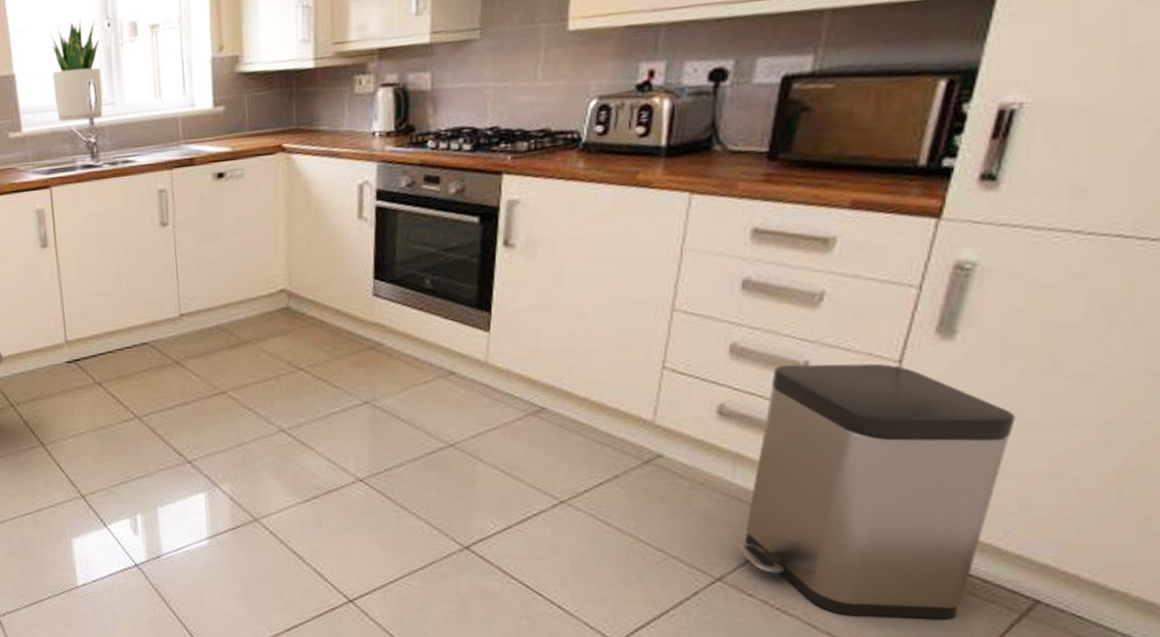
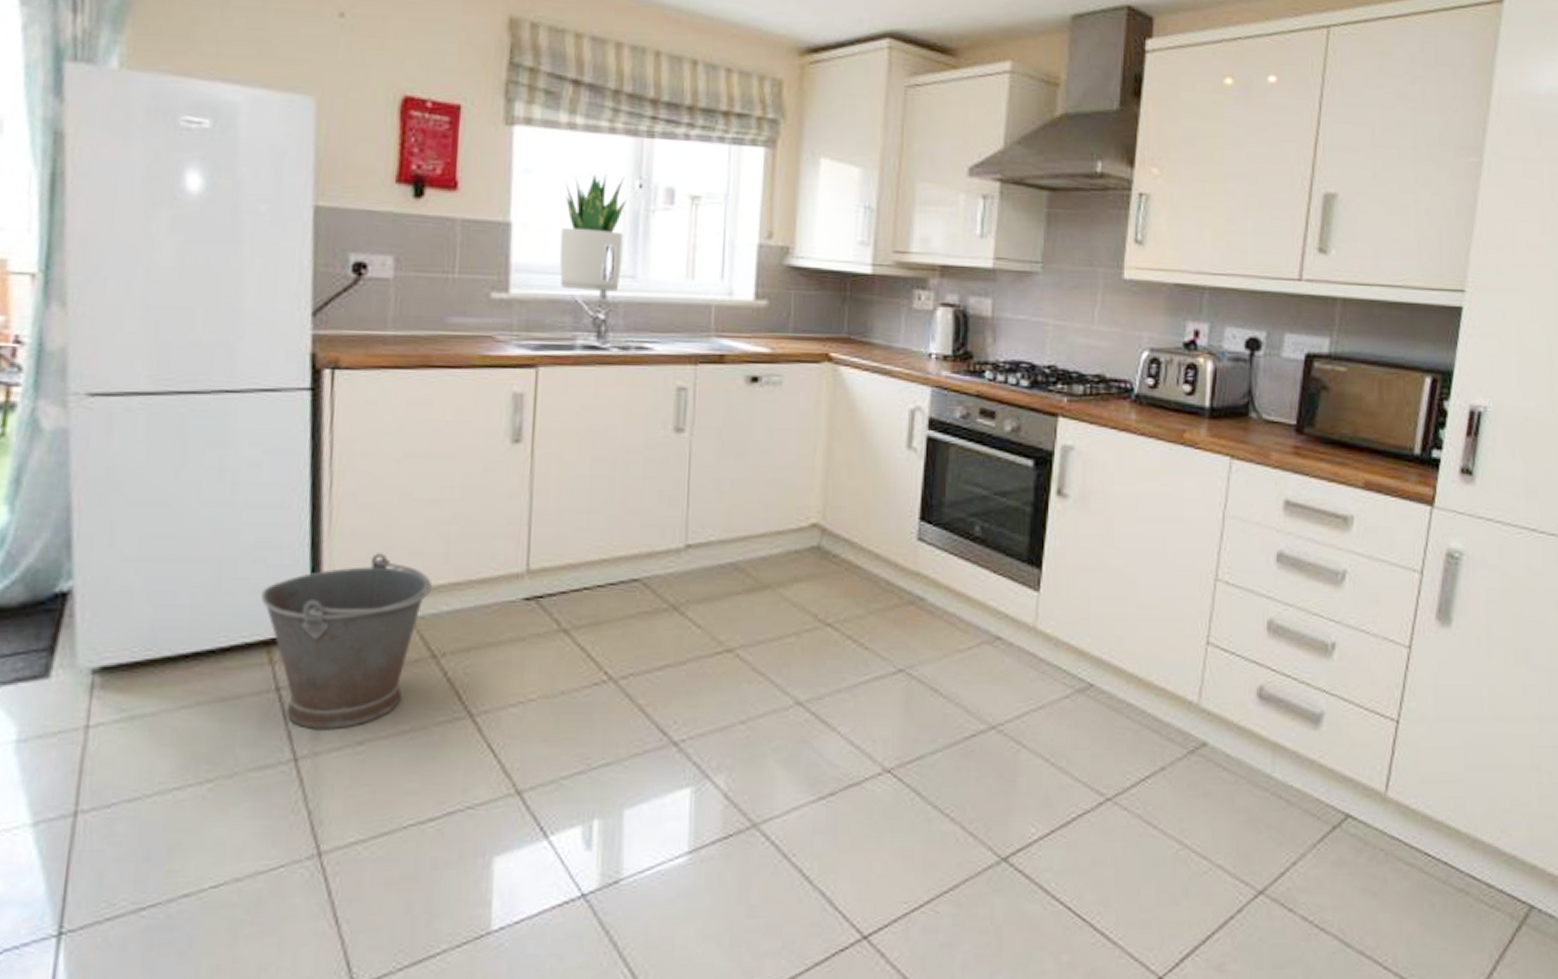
pedal bin: present [735,363,1015,619] -> none [1276,646,1502,932]

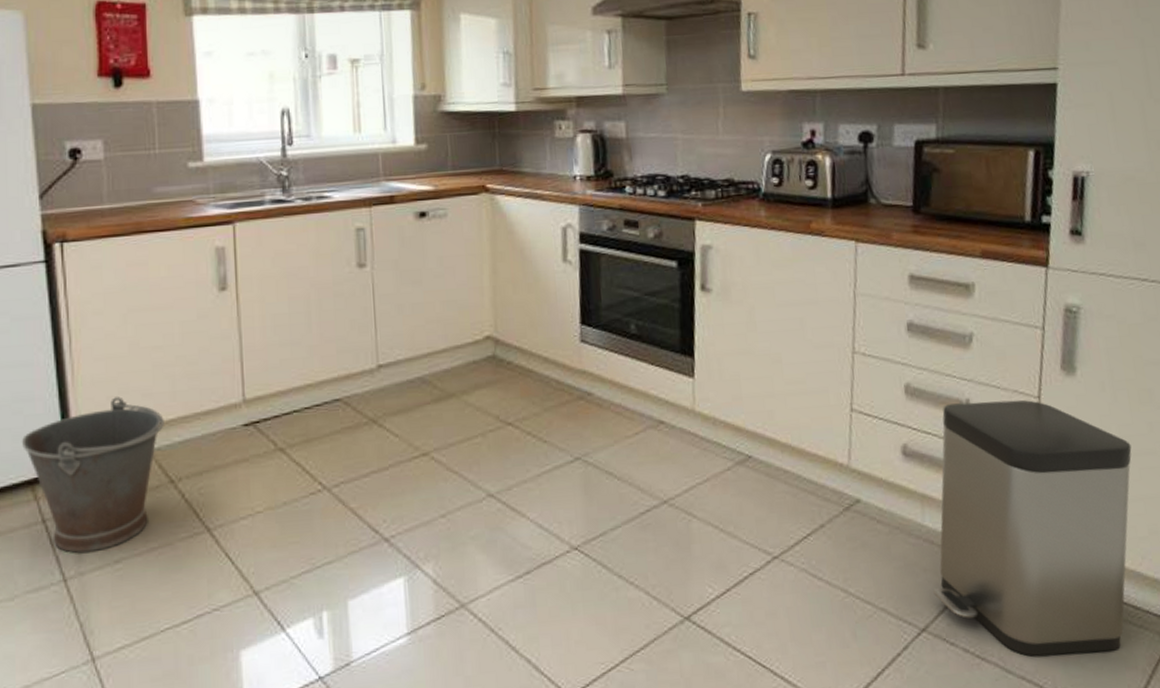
planter: present [559,174,627,291] -> none [241,49,298,153]
pedal bin: none [1276,646,1502,932] -> present [933,399,1132,657]

